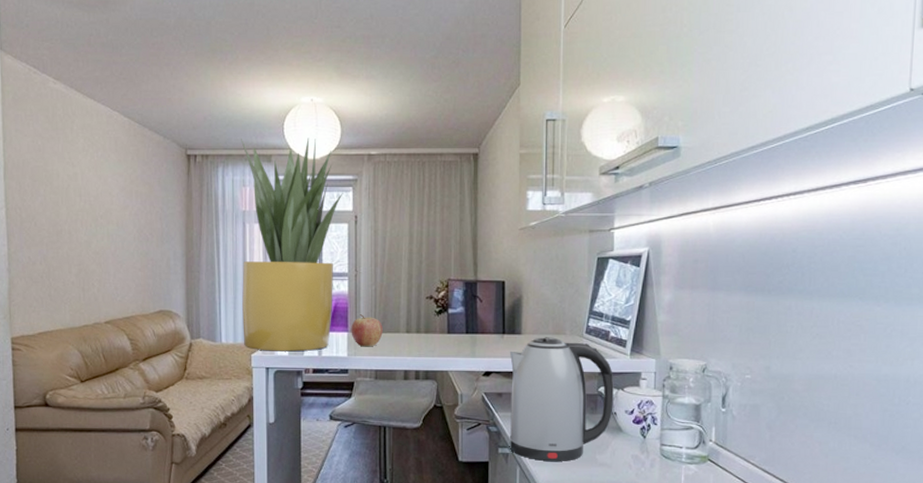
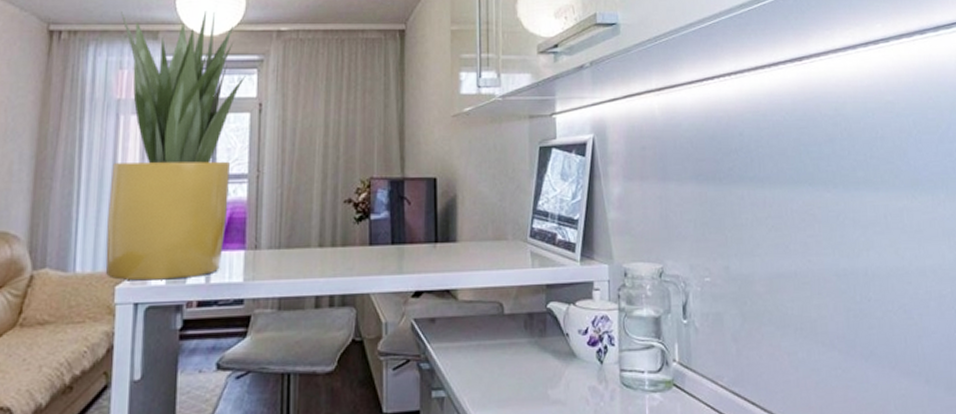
fruit: present [351,314,383,347] -> none [249,226,290,268]
kettle: present [509,337,614,461] -> none [443,244,565,404]

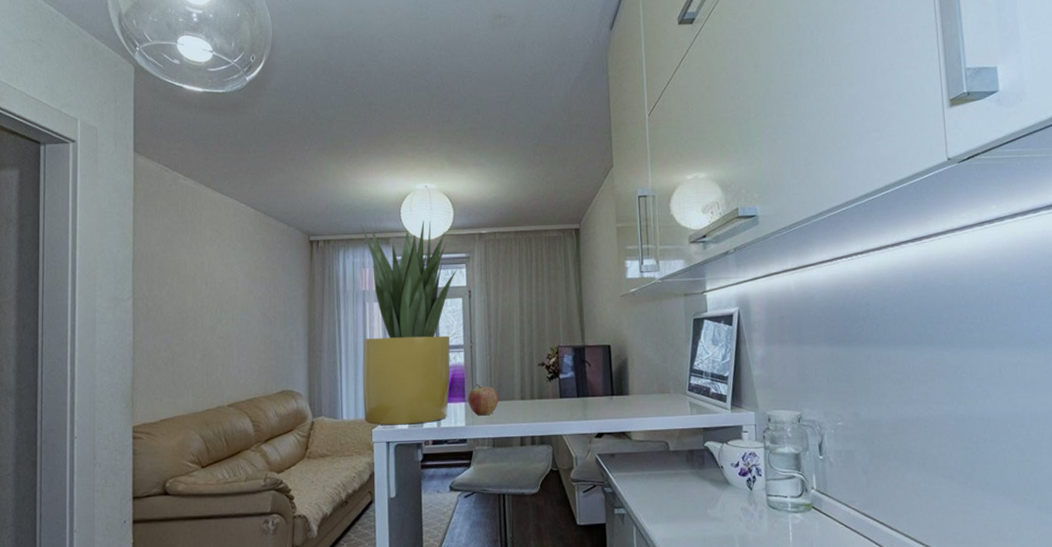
fruit: none [249,226,290,268] -> present [468,384,499,416]

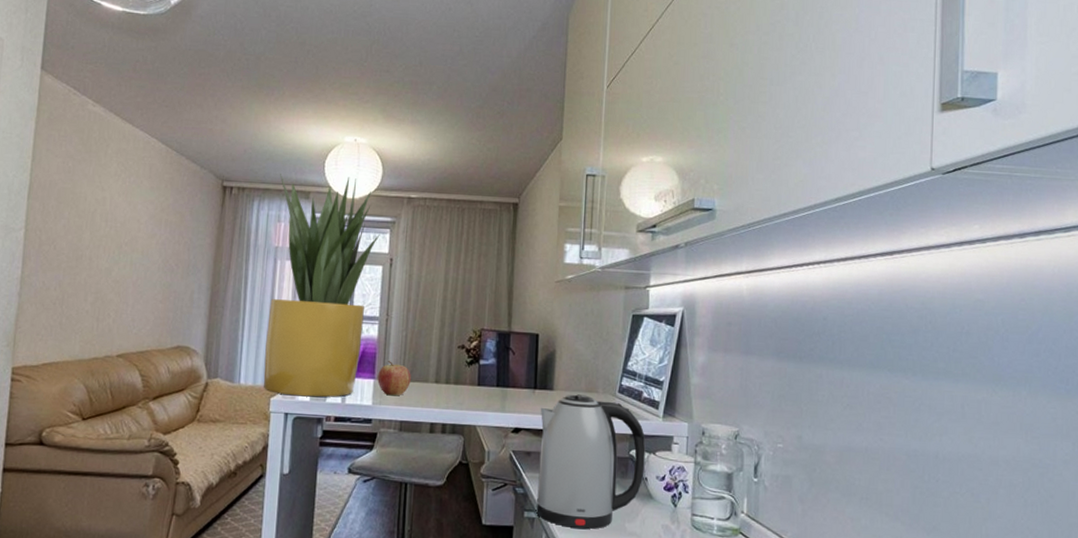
kettle: none [619,396,720,519] -> present [536,394,646,529]

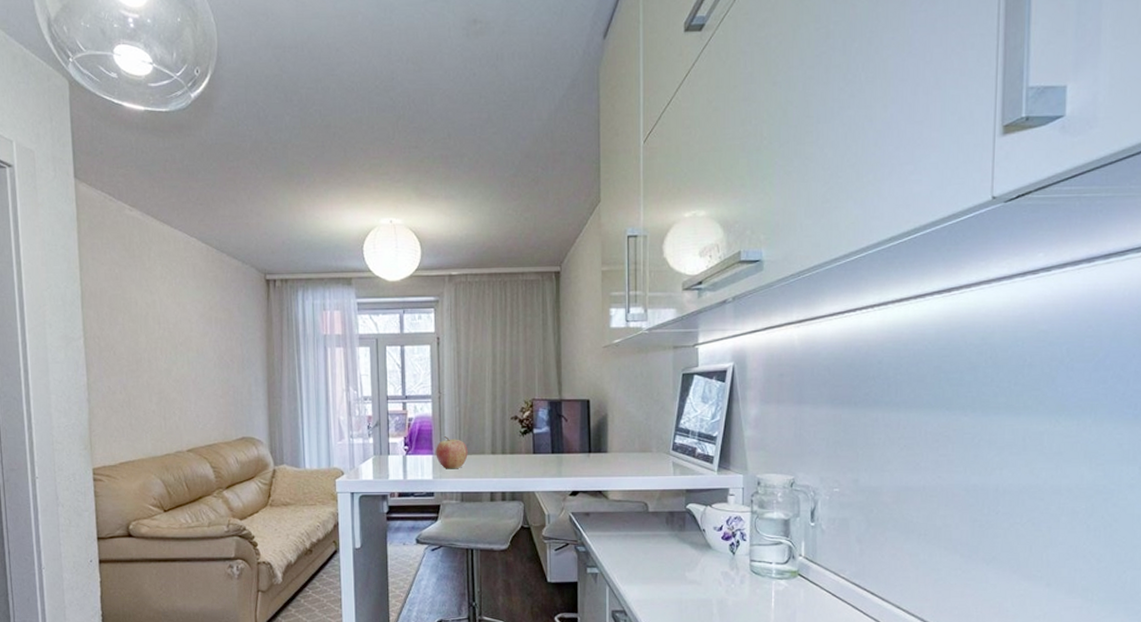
planter: present [263,174,380,398] -> none [320,259,425,476]
kettle: present [536,394,646,529] -> none [596,455,702,580]

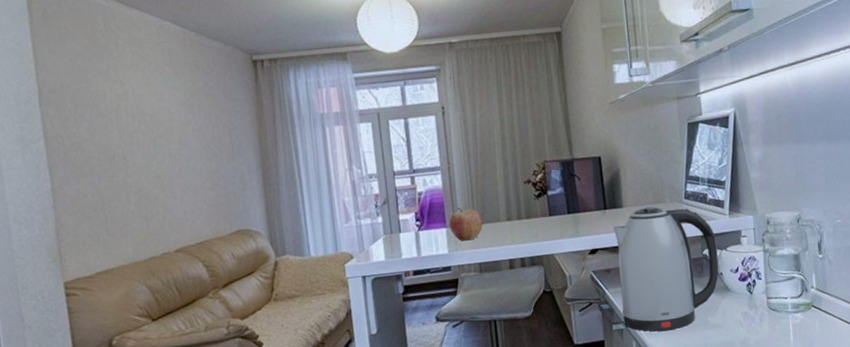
kettle: none [596,455,702,580] -> present [613,206,719,332]

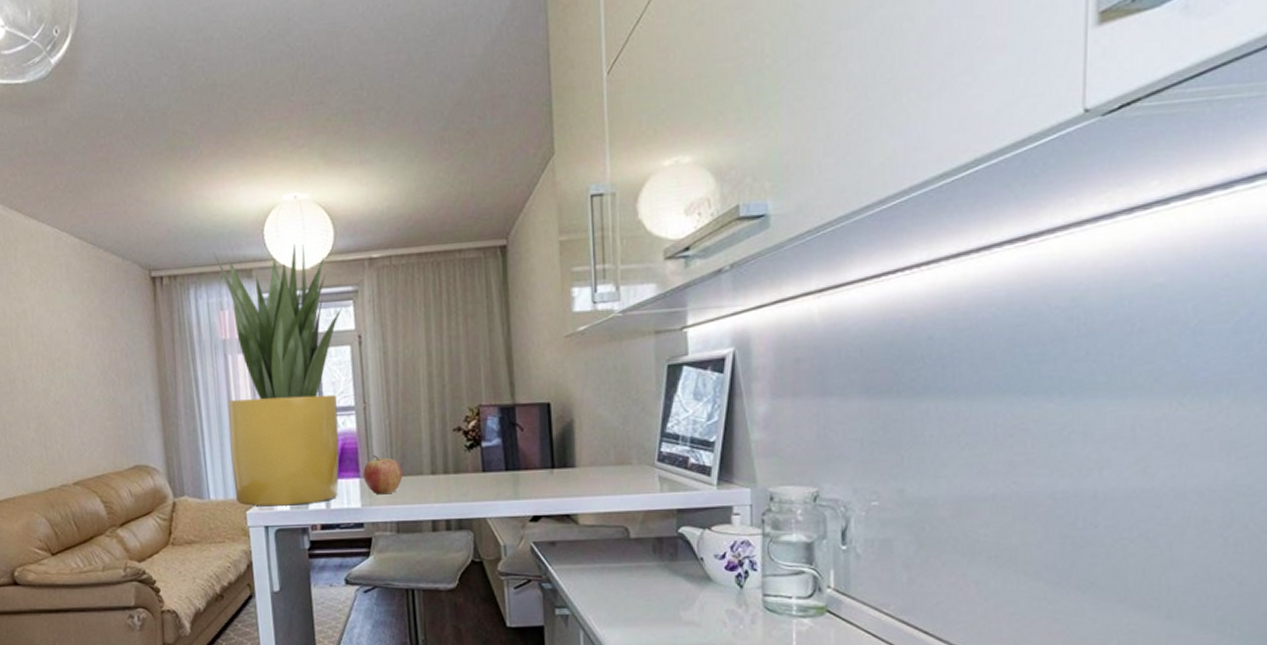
planter: none [311,31,428,260] -> present [214,243,342,507]
kettle: present [613,206,719,332] -> none [561,468,699,622]

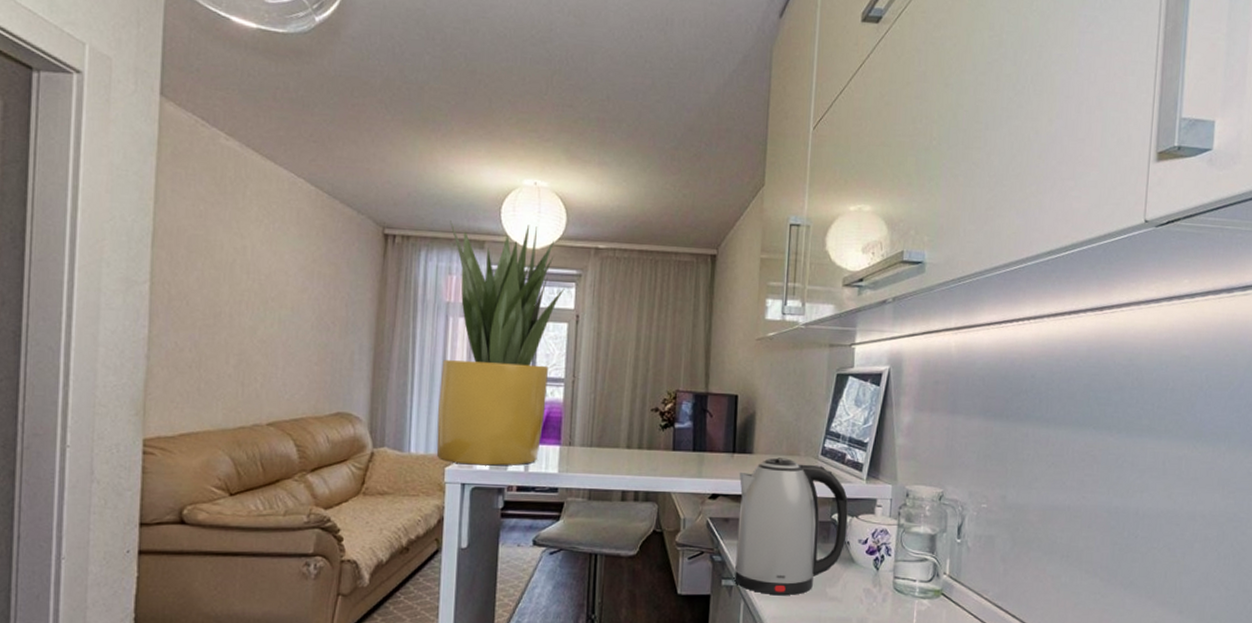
fruit: present [363,455,403,495] -> none [564,426,601,463]
kettle: none [561,468,699,622] -> present [734,458,849,595]

